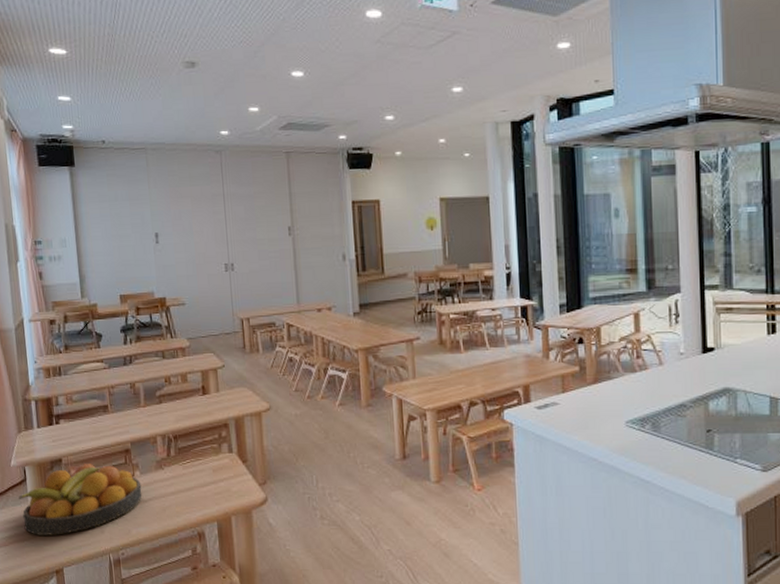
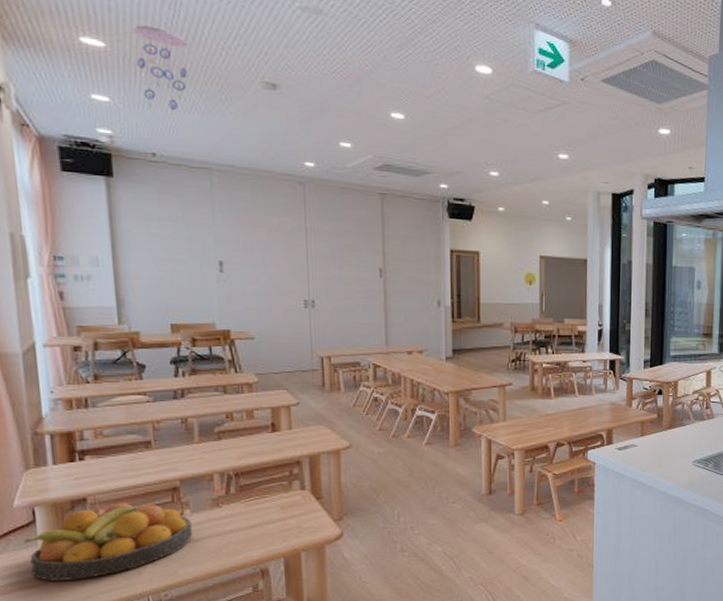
ceiling mobile: none [86,28,127,108] -> present [133,25,189,119]

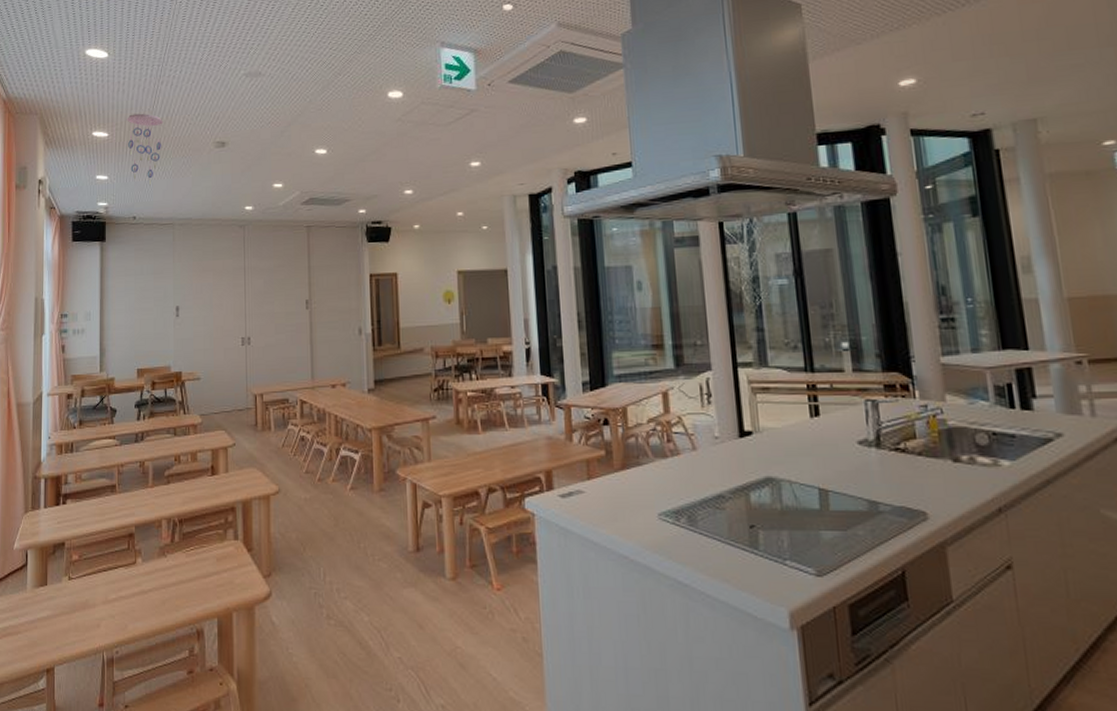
fruit bowl: present [24,503,193,581] -> none [18,548,142,628]

